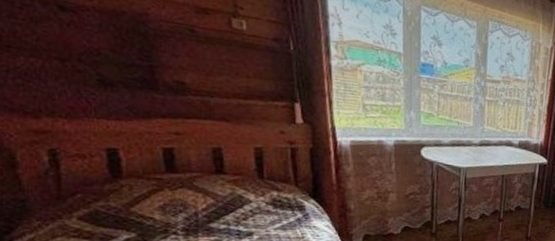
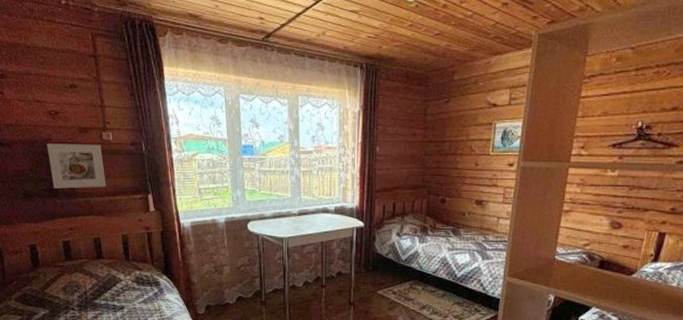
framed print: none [141,19,234,87] -> present [47,143,106,189]

